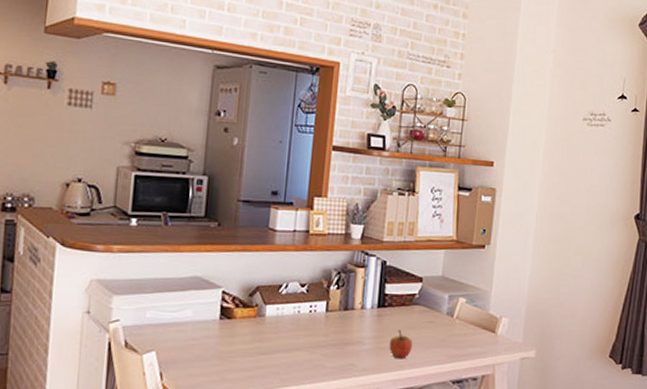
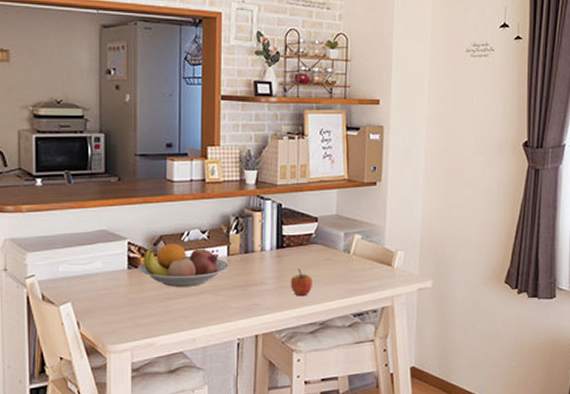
fruit bowl: none [230,295,328,342] -> present [137,243,230,287]

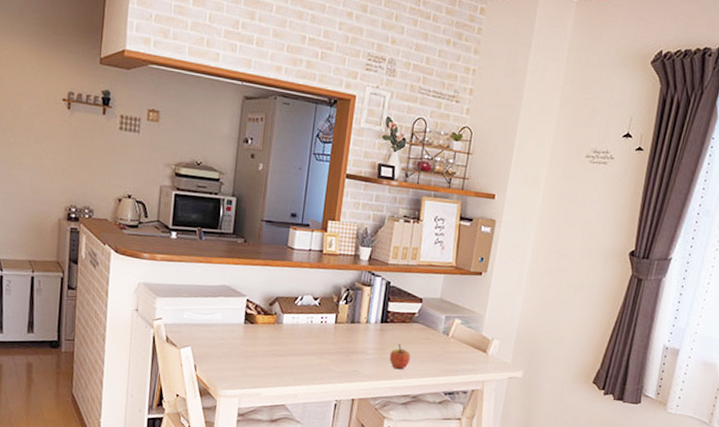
fruit bowl: present [137,243,230,287] -> none [252,305,336,348]

